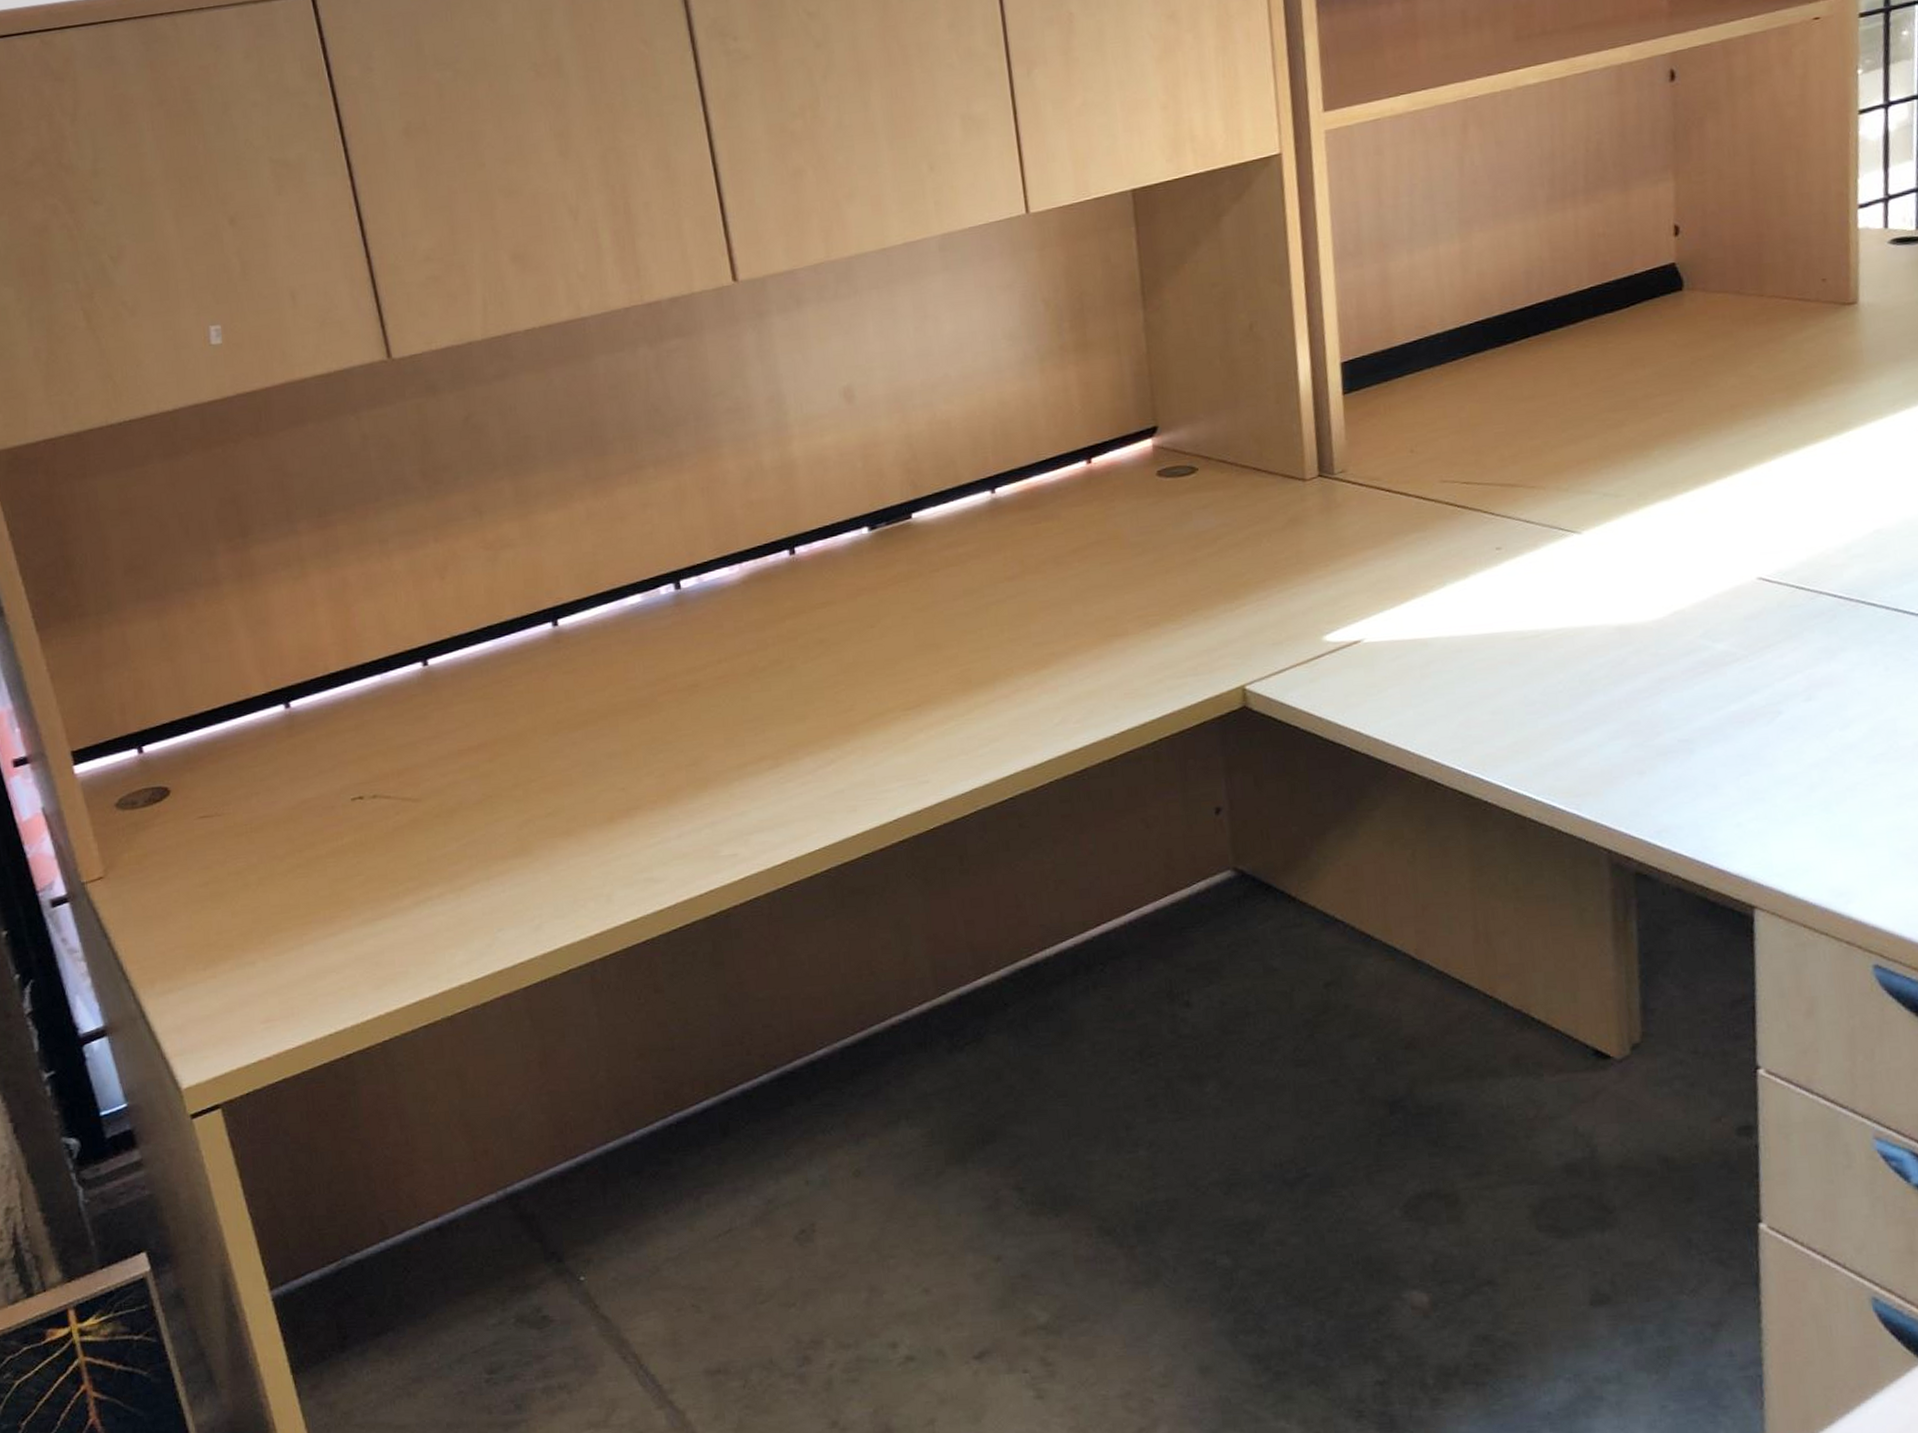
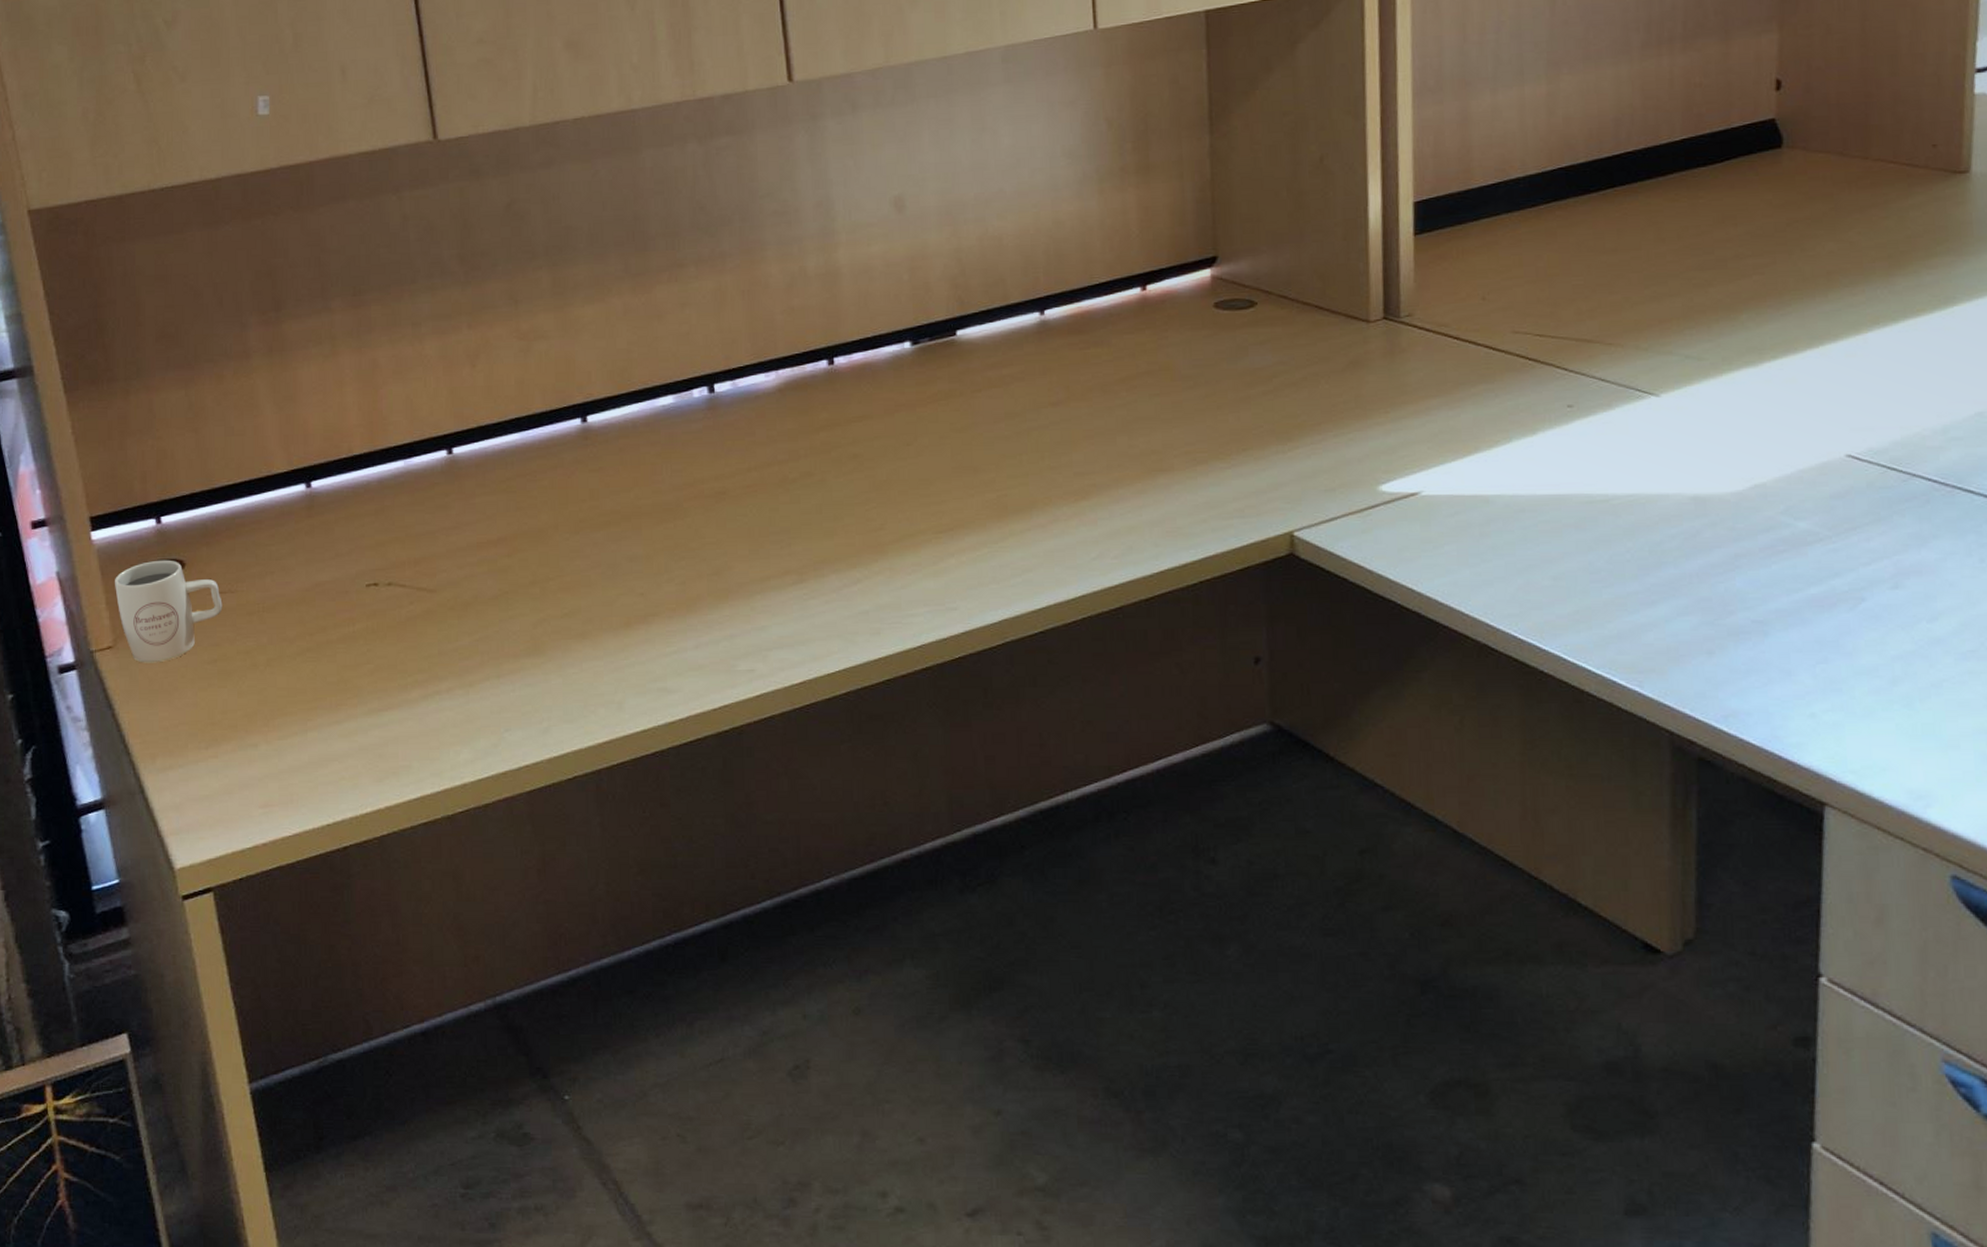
mug: none [101,788,211,891] -> present [115,559,223,663]

